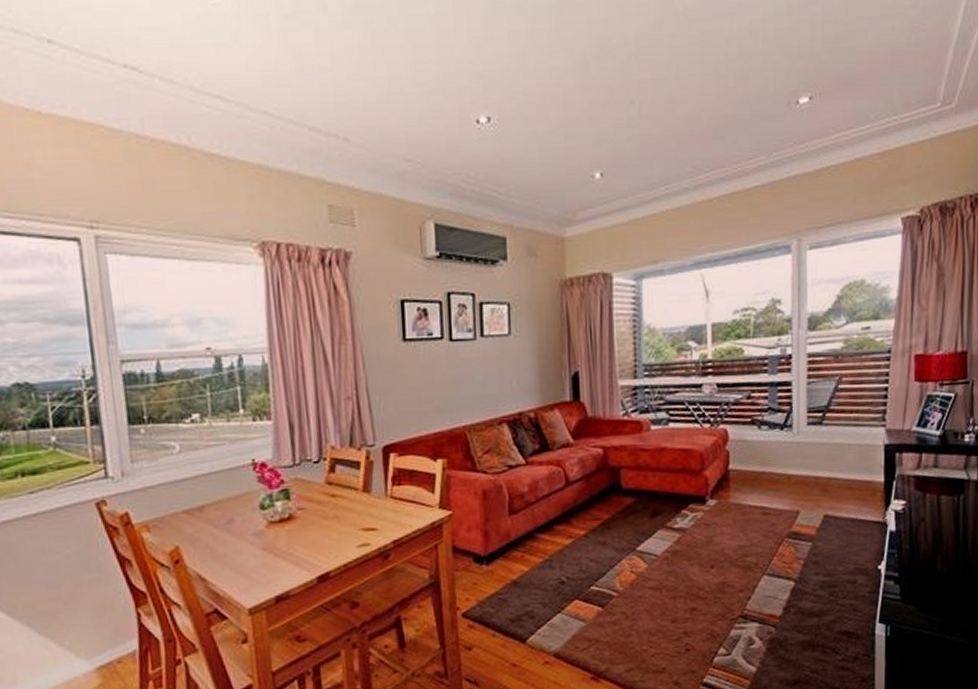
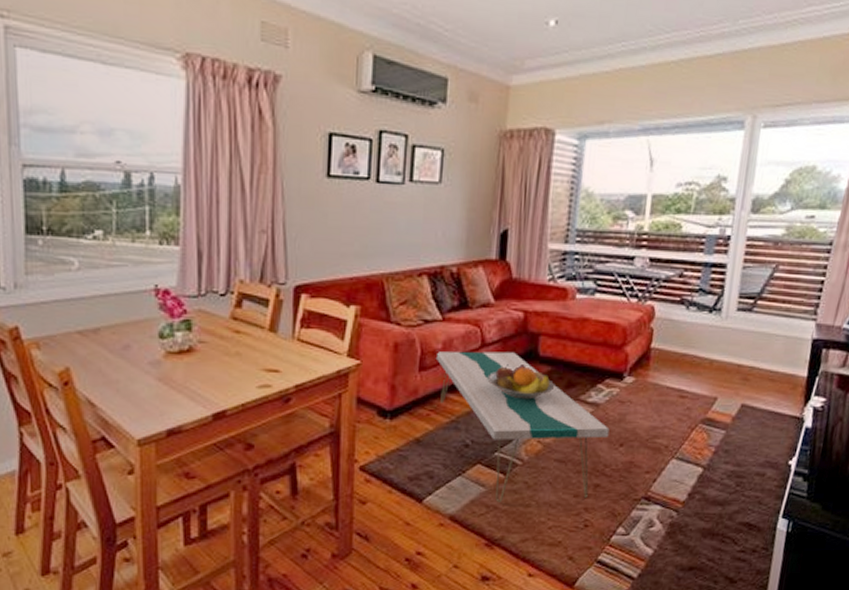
coffee table: none [523,488,699,635] -> present [435,351,610,502]
fruit bowl: none [575,497,641,532] -> present [487,363,555,399]

